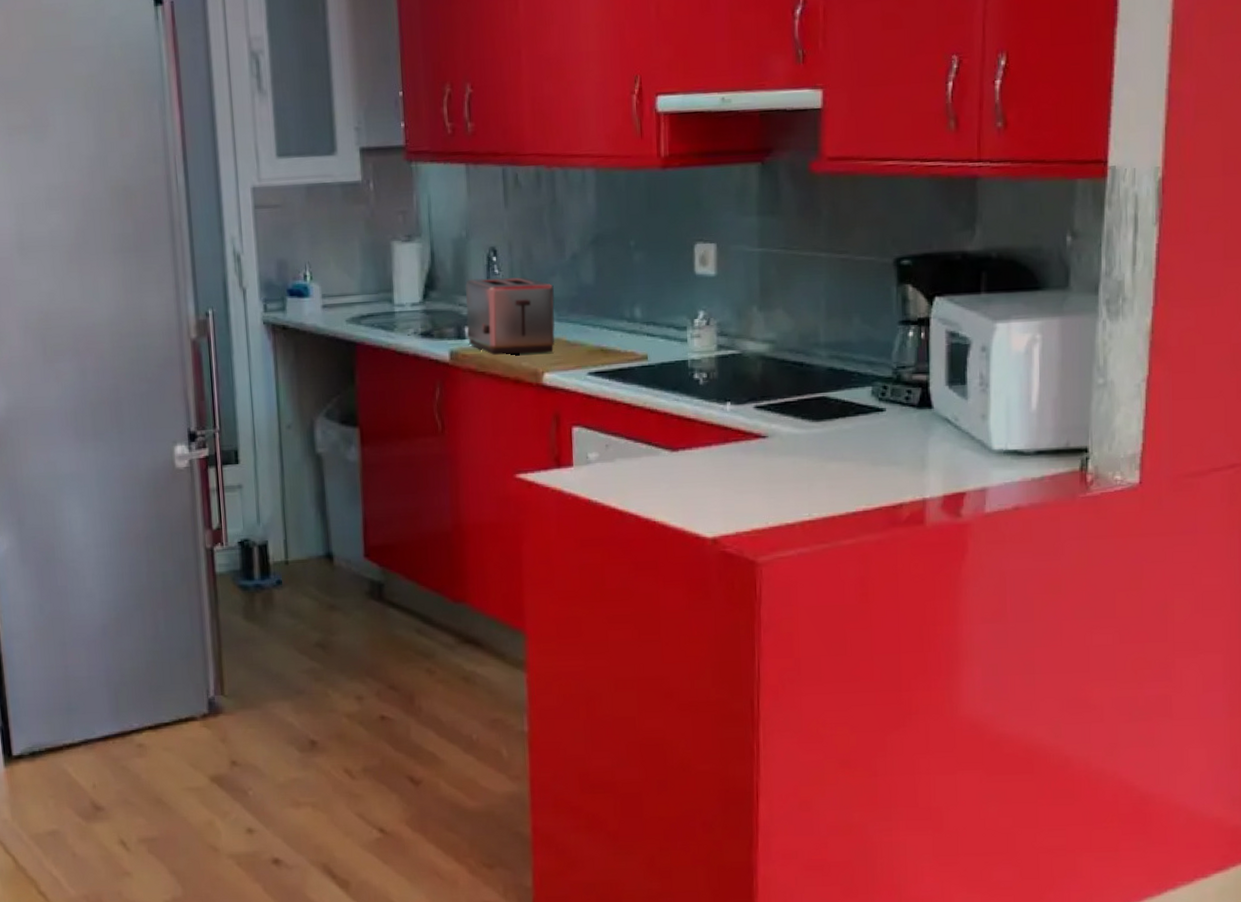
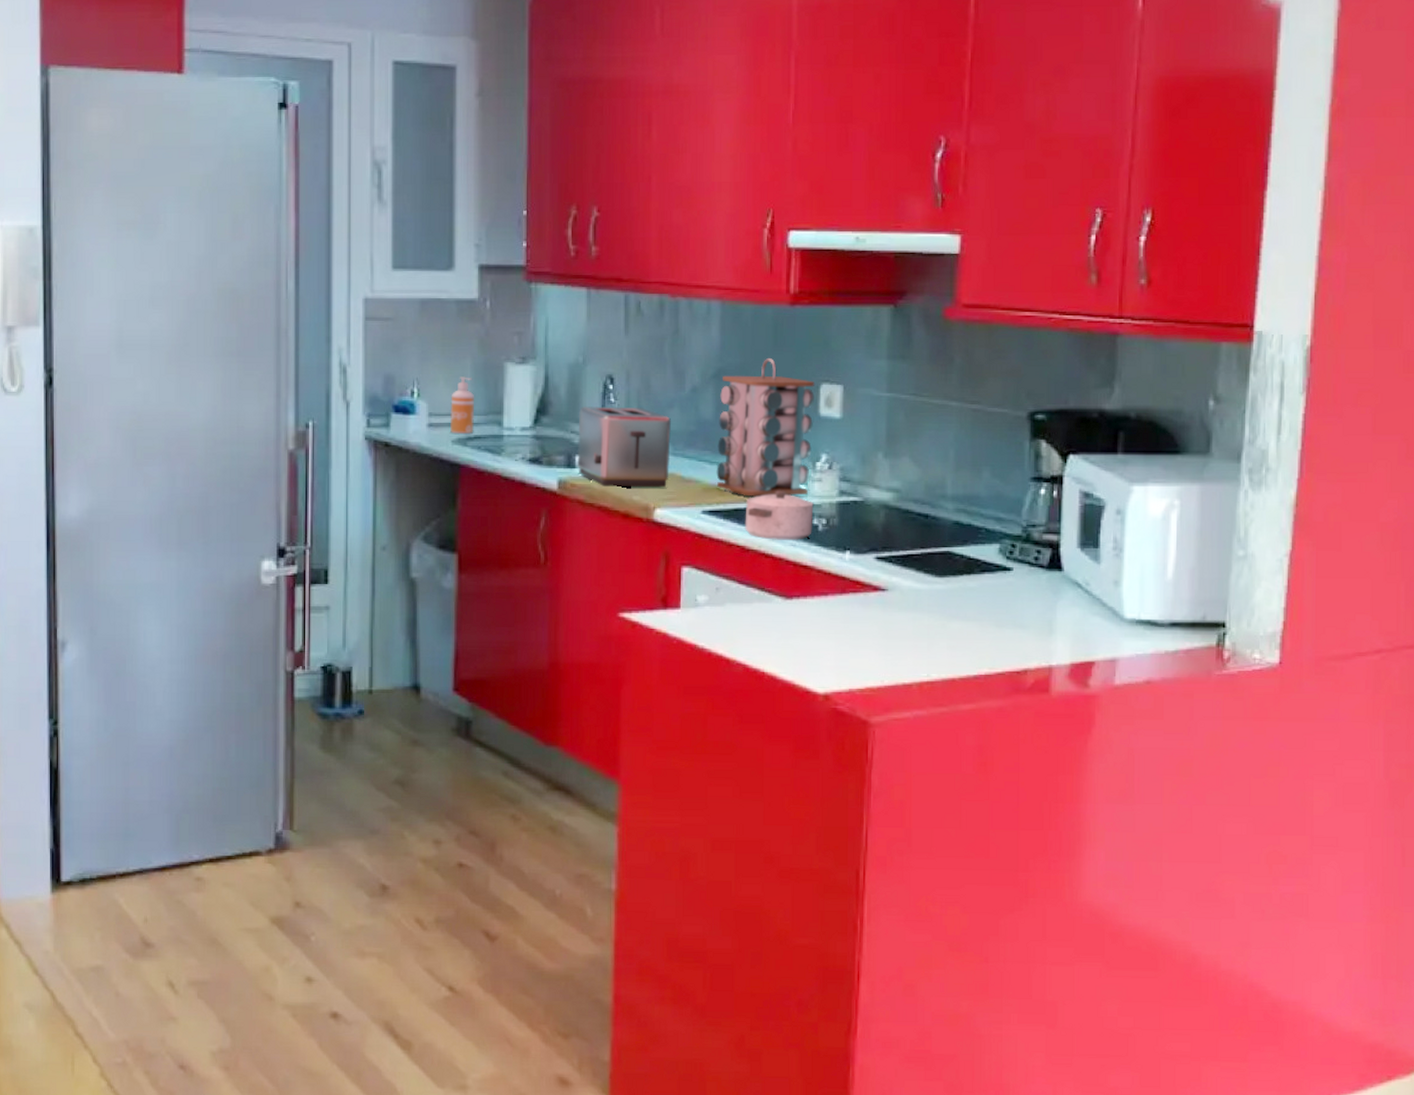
soap dispenser: none [342,257,367,314] -> present [449,377,475,435]
spice rack: none [599,221,690,356] -> present [716,357,814,497]
cooking pot: none [629,348,694,396] -> present [745,491,814,540]

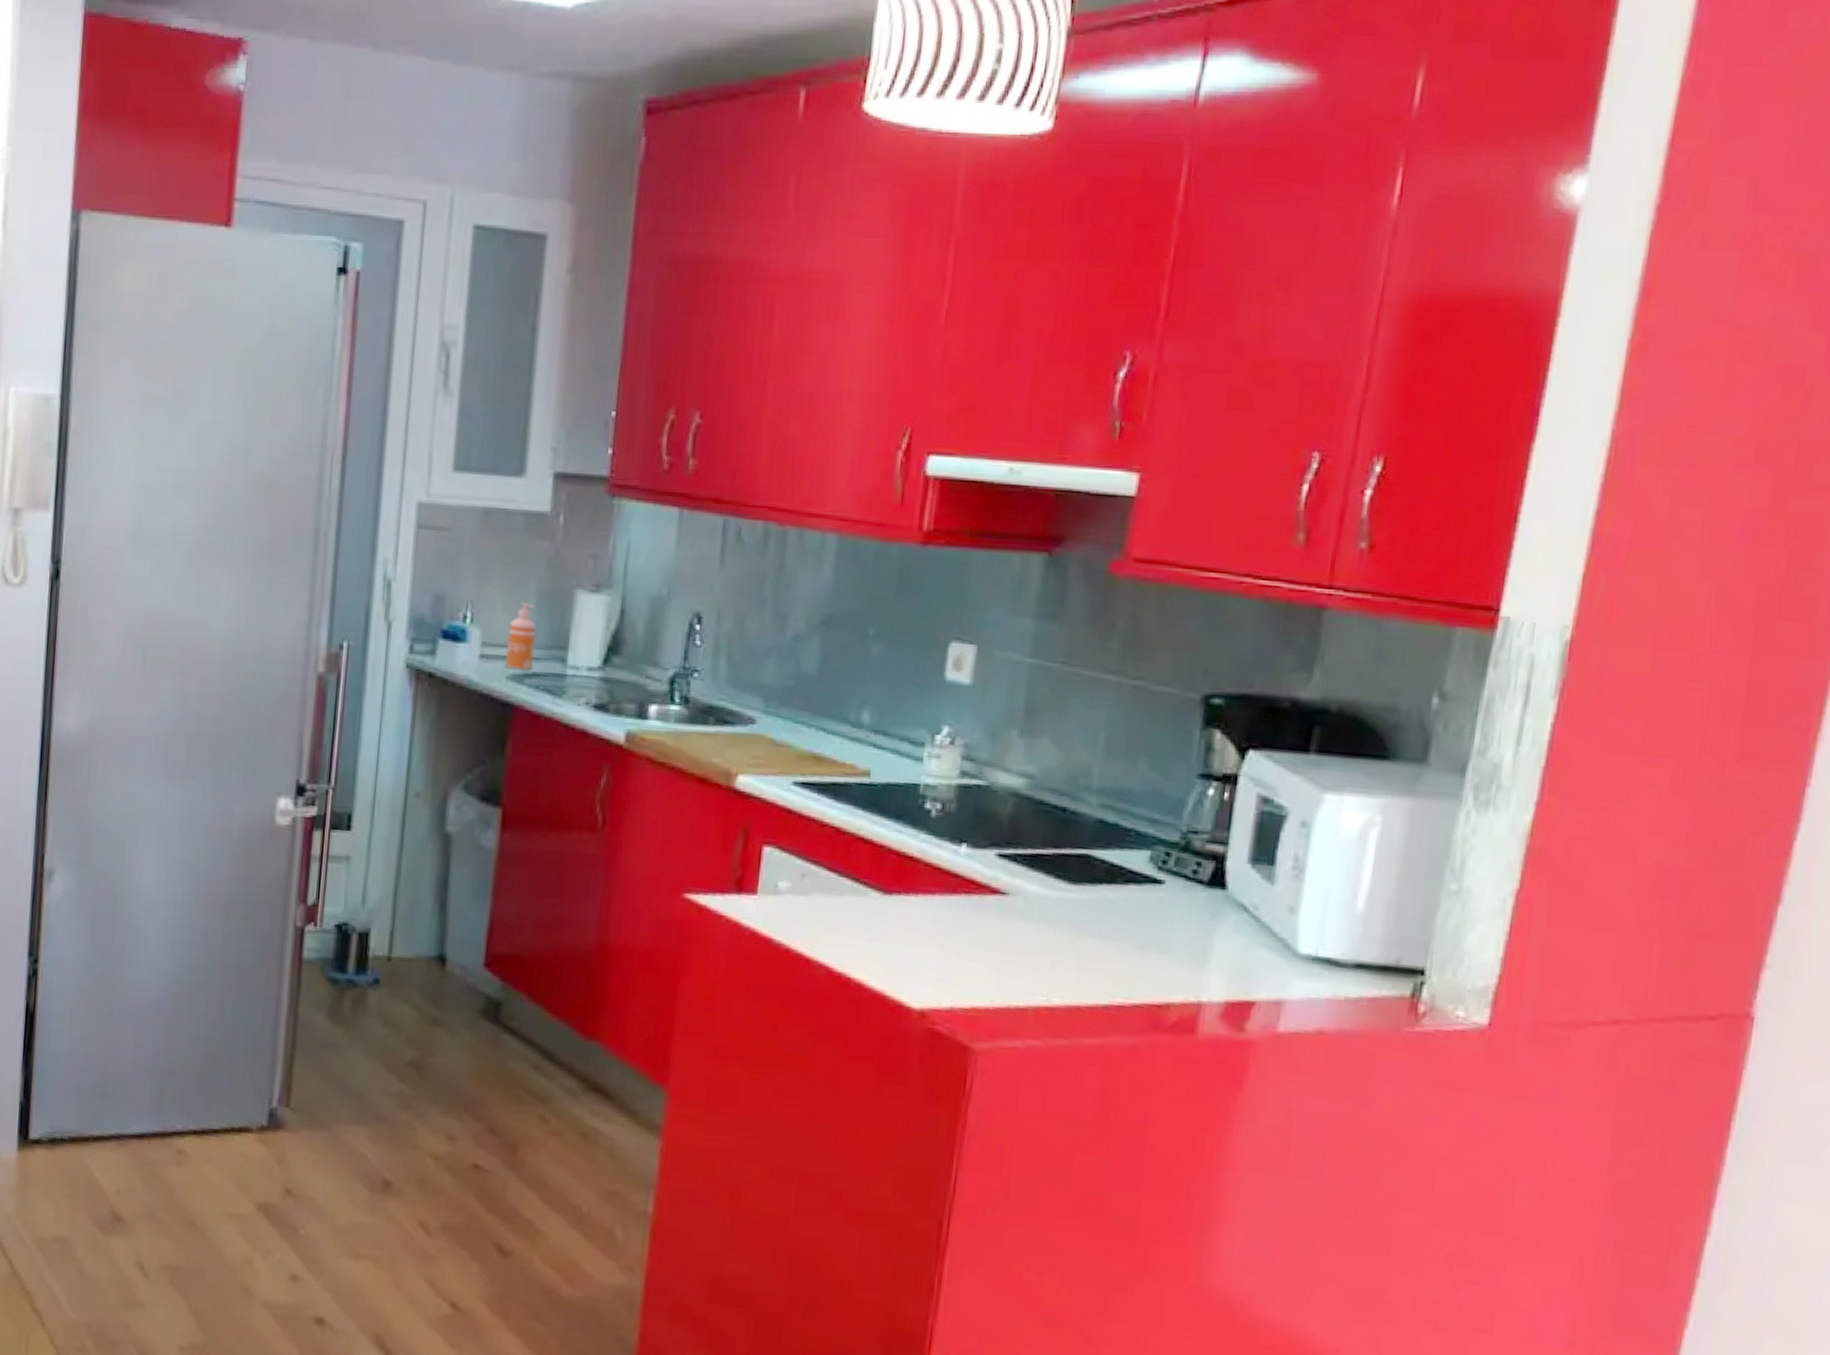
toaster: present [577,405,672,487] -> none [650,646,766,750]
spice rack: present [716,357,814,497] -> none [814,605,943,773]
cooking pot: present [745,491,814,540] -> none [842,765,928,826]

